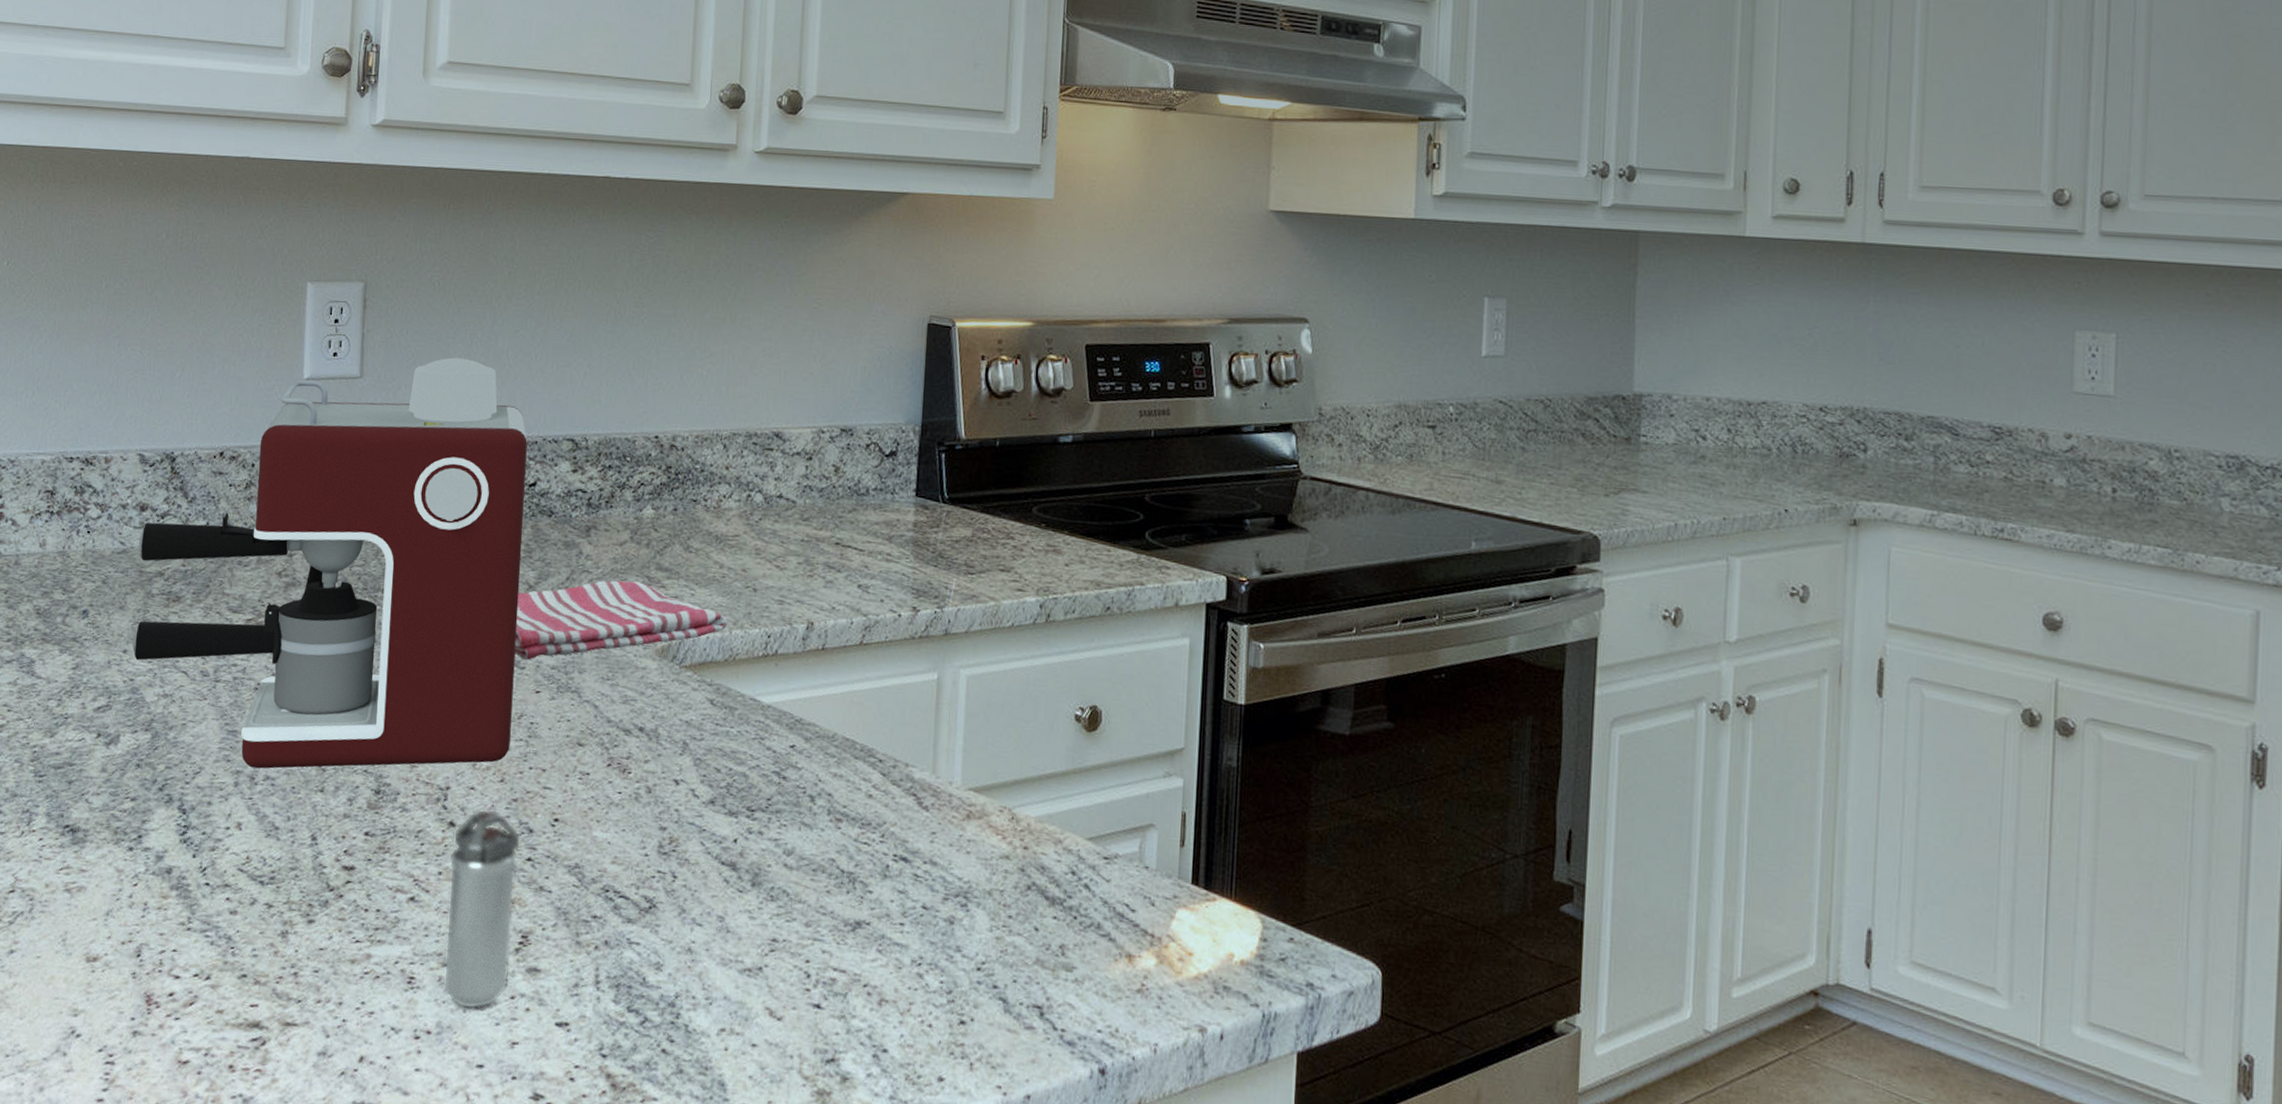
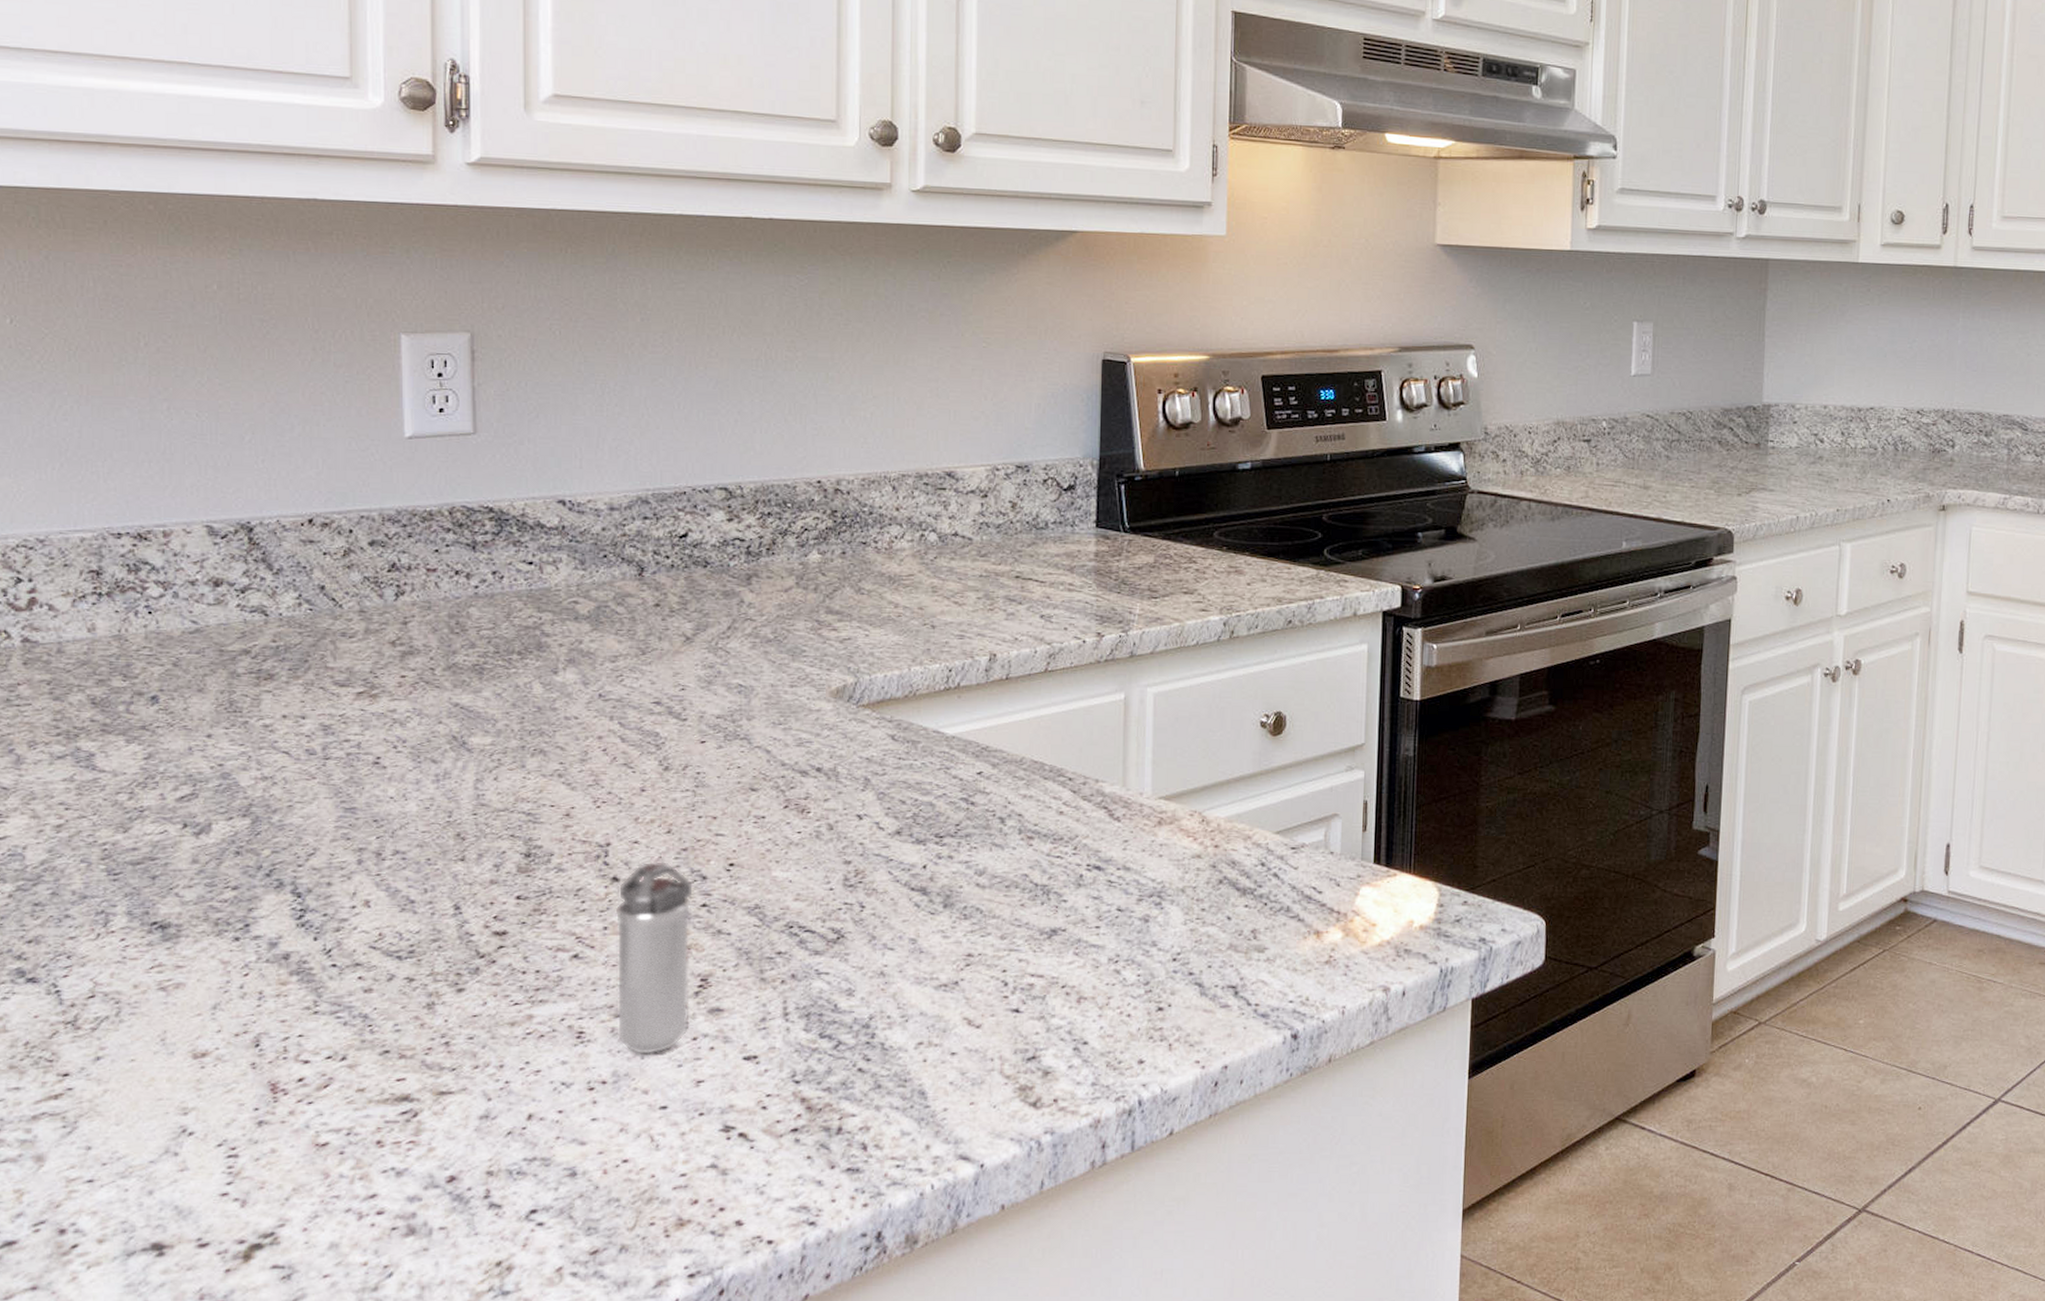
coffee maker: present [133,357,527,769] -> none [215,409,676,844]
dish towel: present [514,580,728,660] -> none [674,625,906,711]

